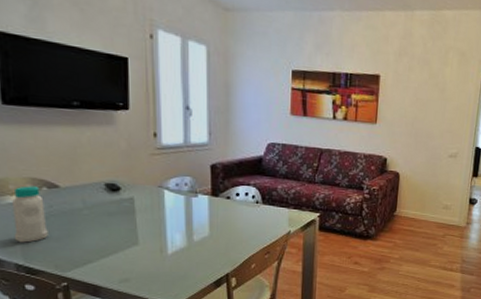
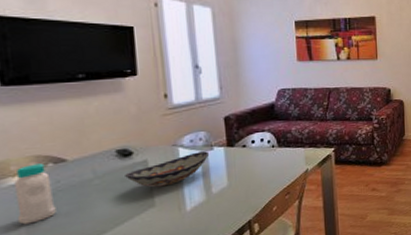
decorative bowl: none [112,197,194,227] -> present [125,151,210,188]

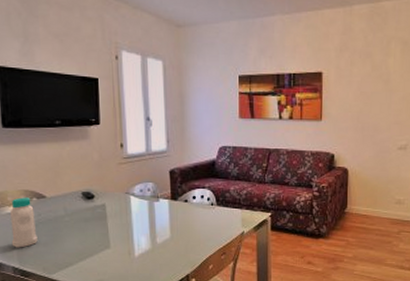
decorative bowl: present [125,151,210,188] -> none [88,202,156,231]

